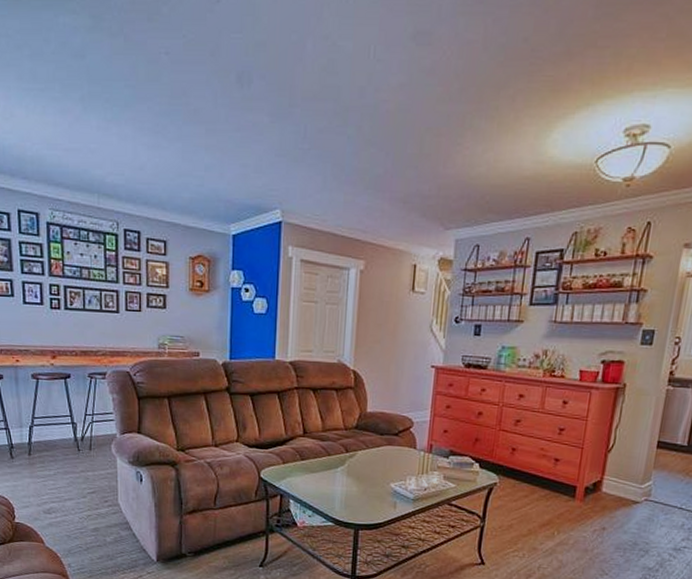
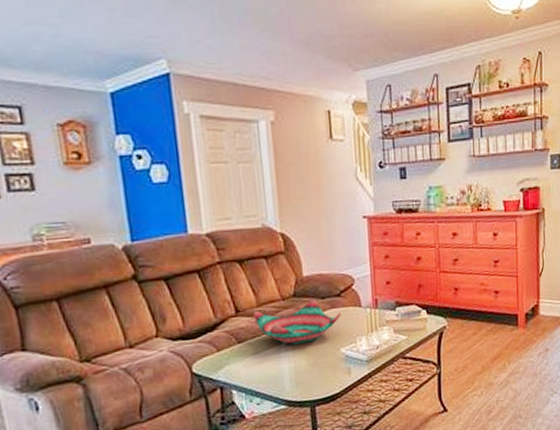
decorative bowl: none [318,434,396,472] -> present [253,299,341,345]

